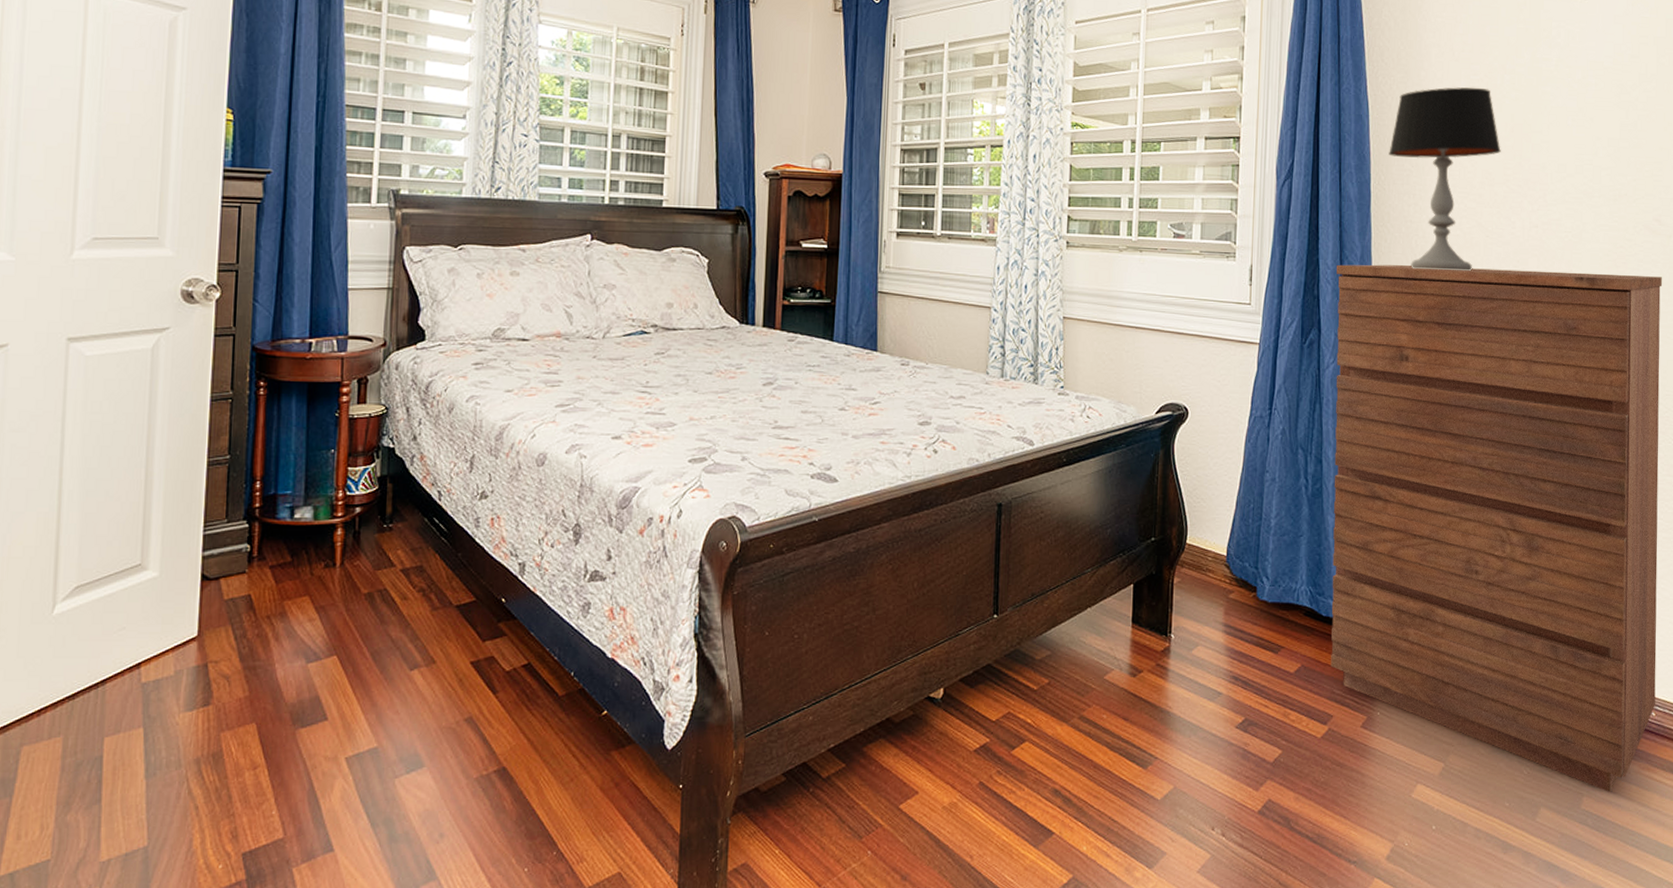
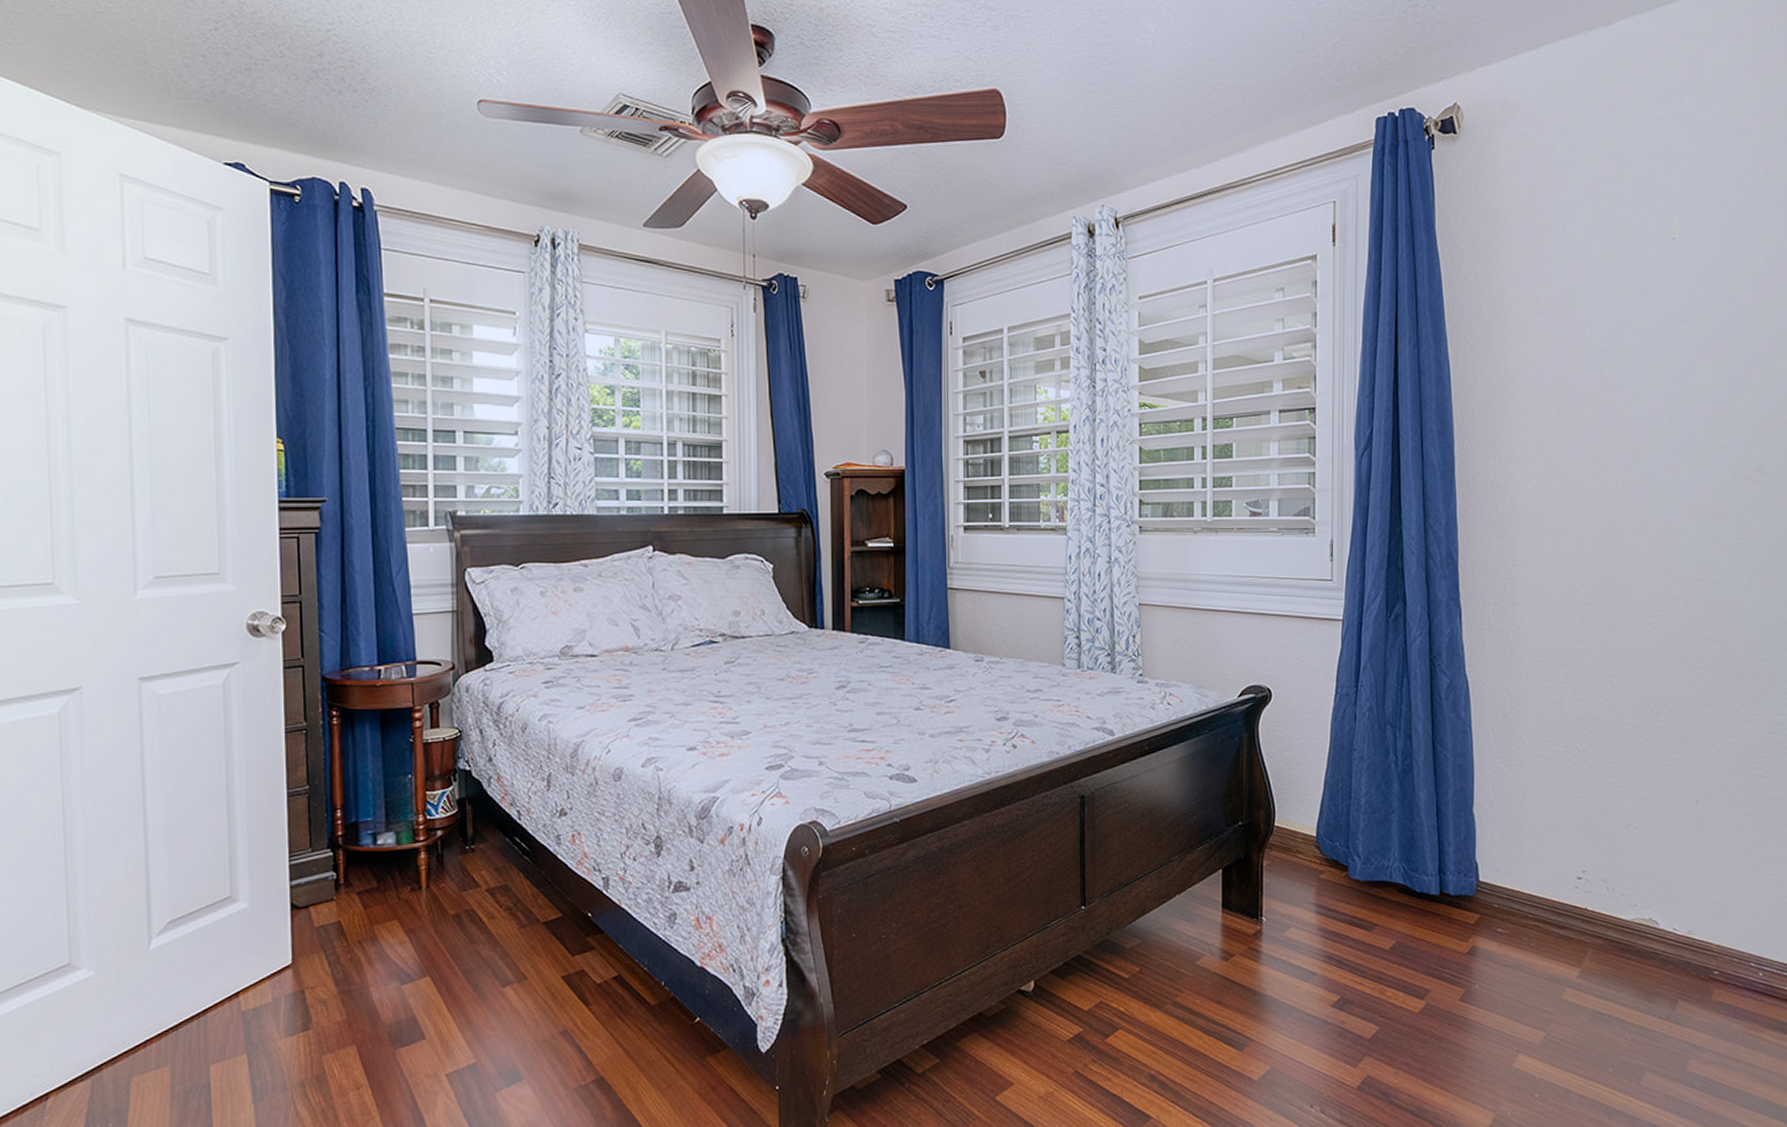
dresser: present [1331,264,1662,792] -> none [1421,528,1764,1054]
table lamp: present [1389,87,1501,272] -> none [1472,341,1591,535]

